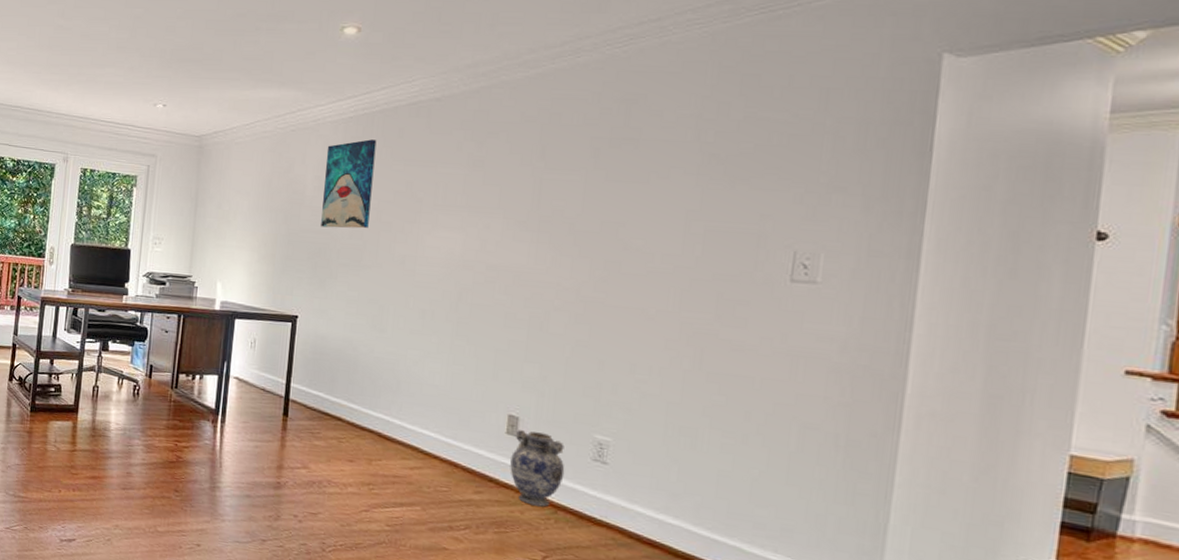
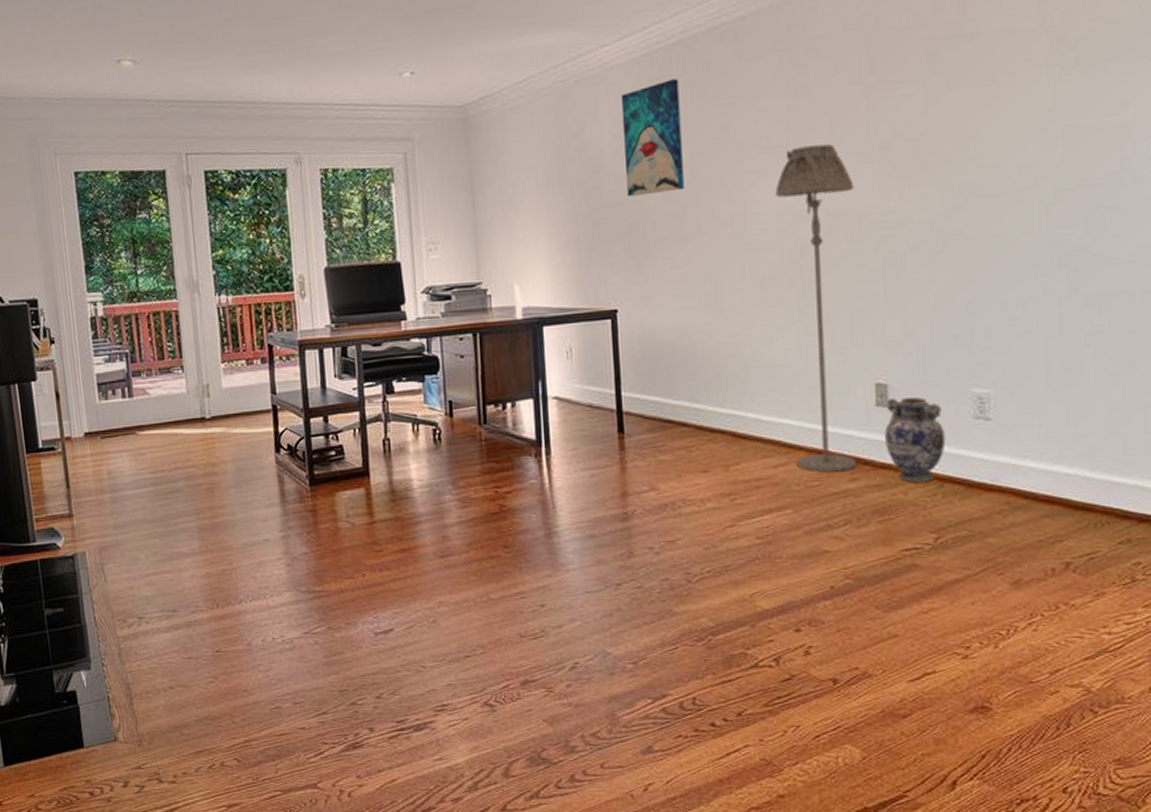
floor lamp: none [430,209,513,484] -> present [775,144,856,473]

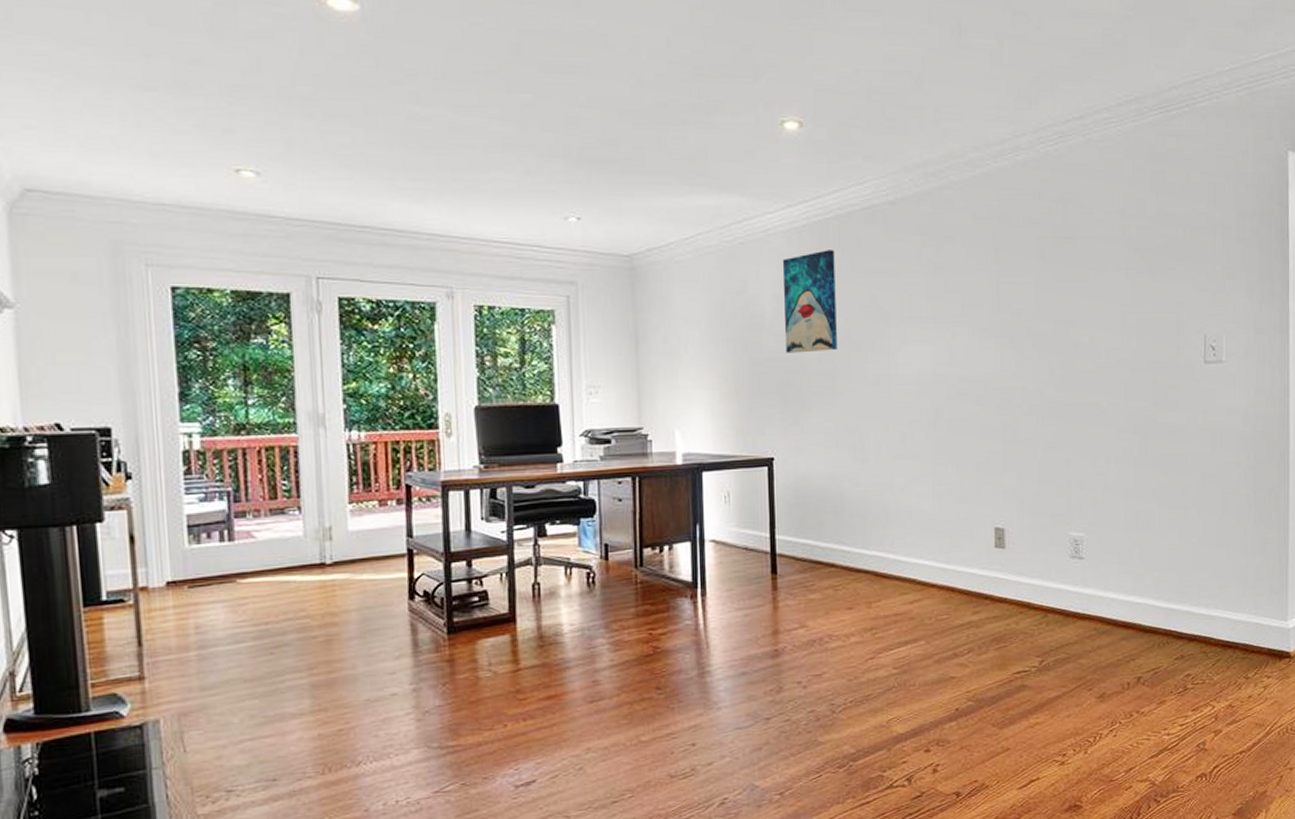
floor lamp: present [775,144,856,473] -> none [915,319,980,607]
vase: present [885,397,946,483] -> none [1002,540,1049,614]

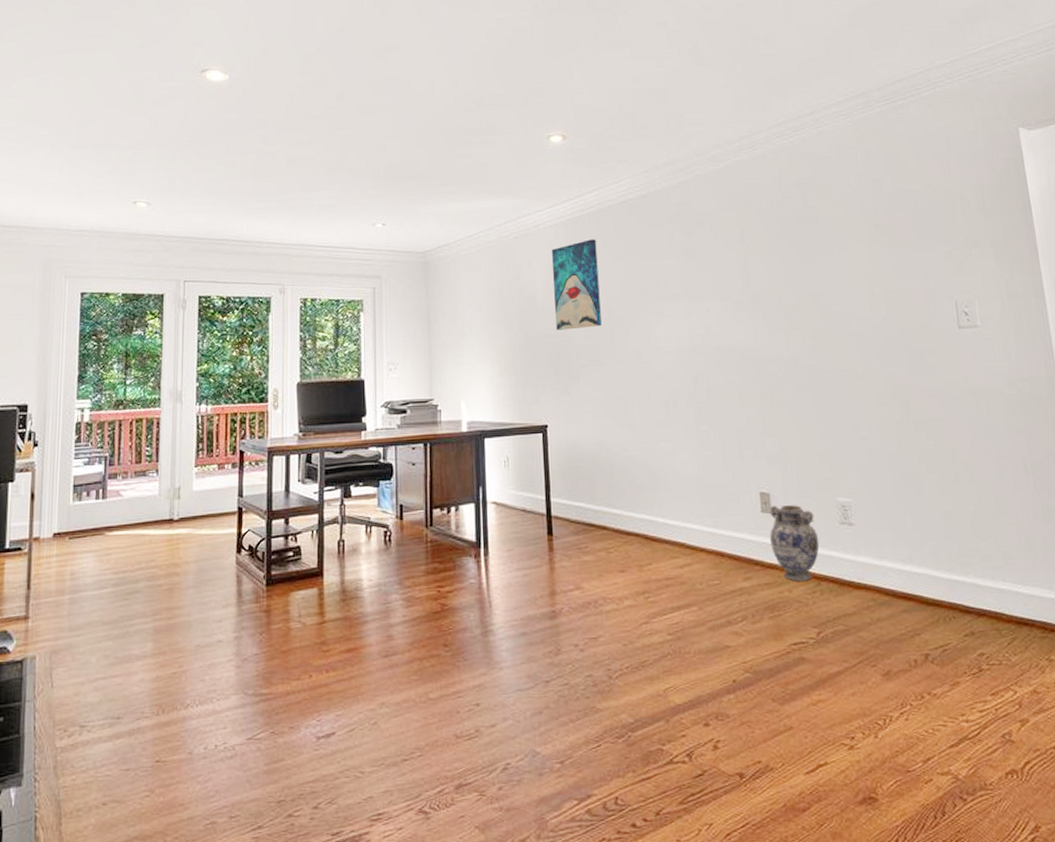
vase: none [1002,540,1049,614] -> present [769,505,820,581]

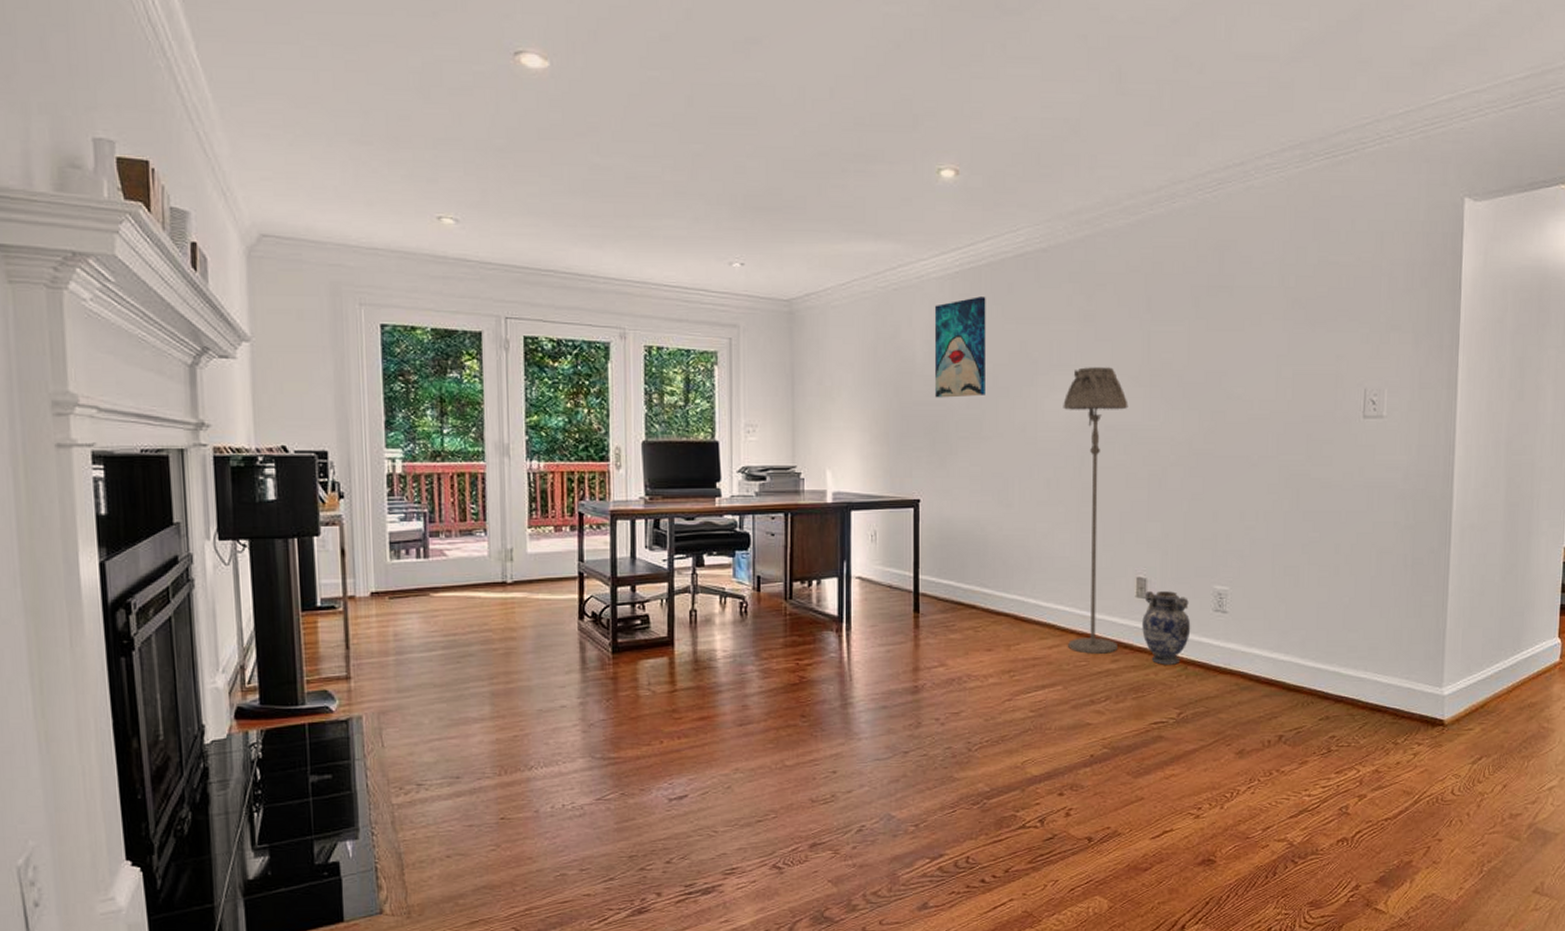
floor lamp: none [673,295,749,572] -> present [1063,367,1128,654]

